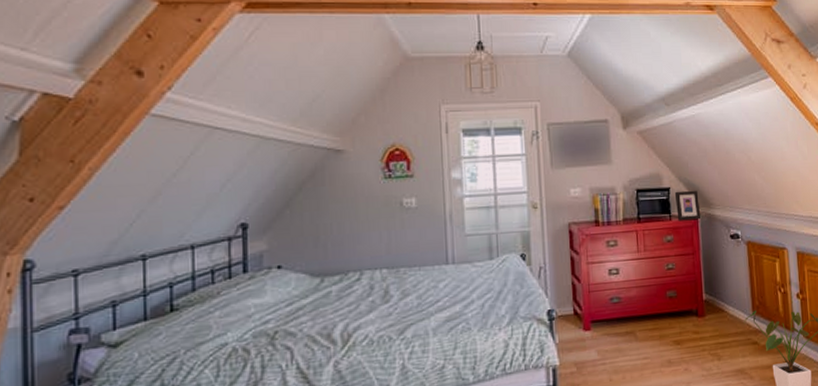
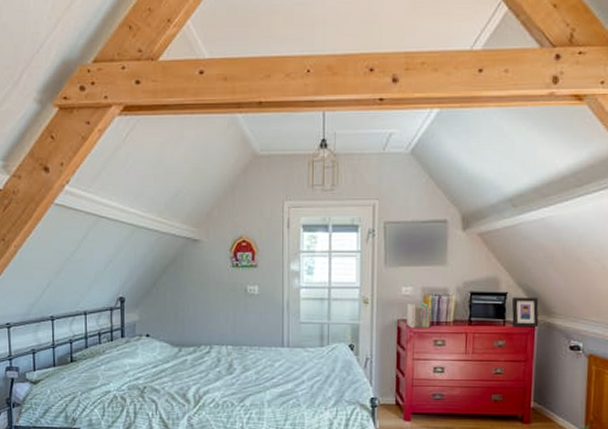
books: none [577,203,602,232] -> present [407,303,432,329]

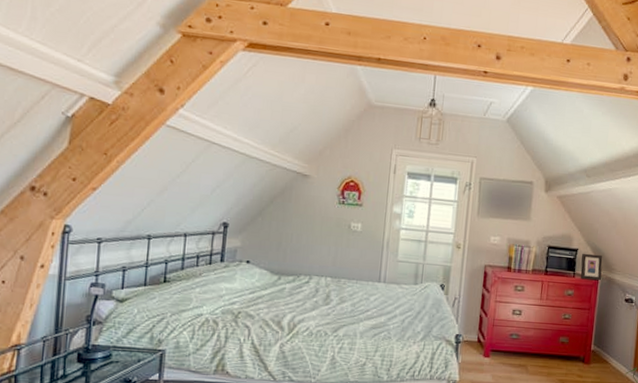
books: present [407,303,432,329] -> none [492,251,515,275]

